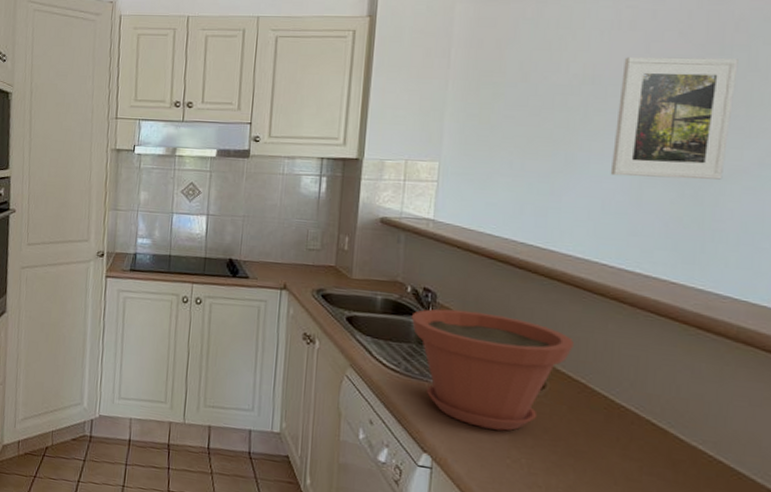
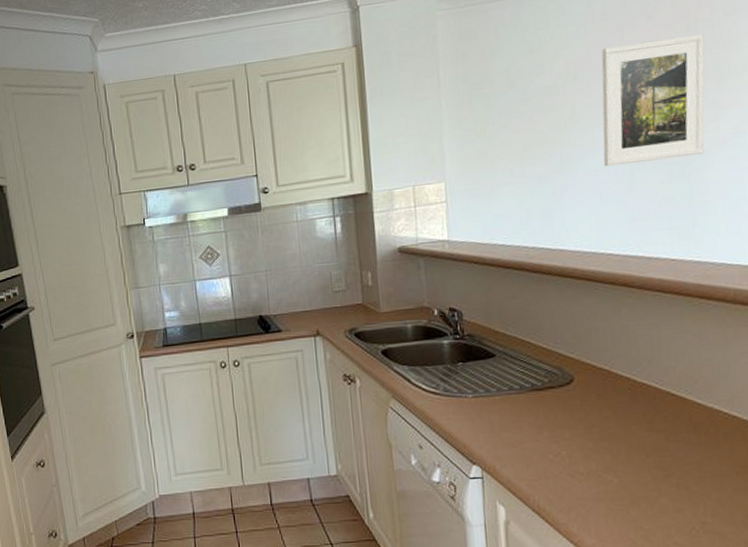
plant pot: present [411,308,574,431] -> none [442,321,593,430]

